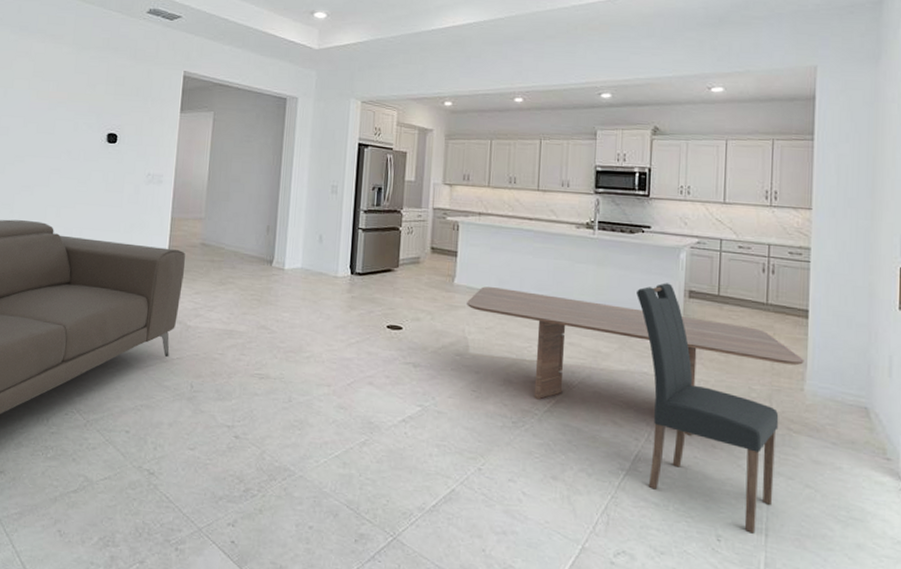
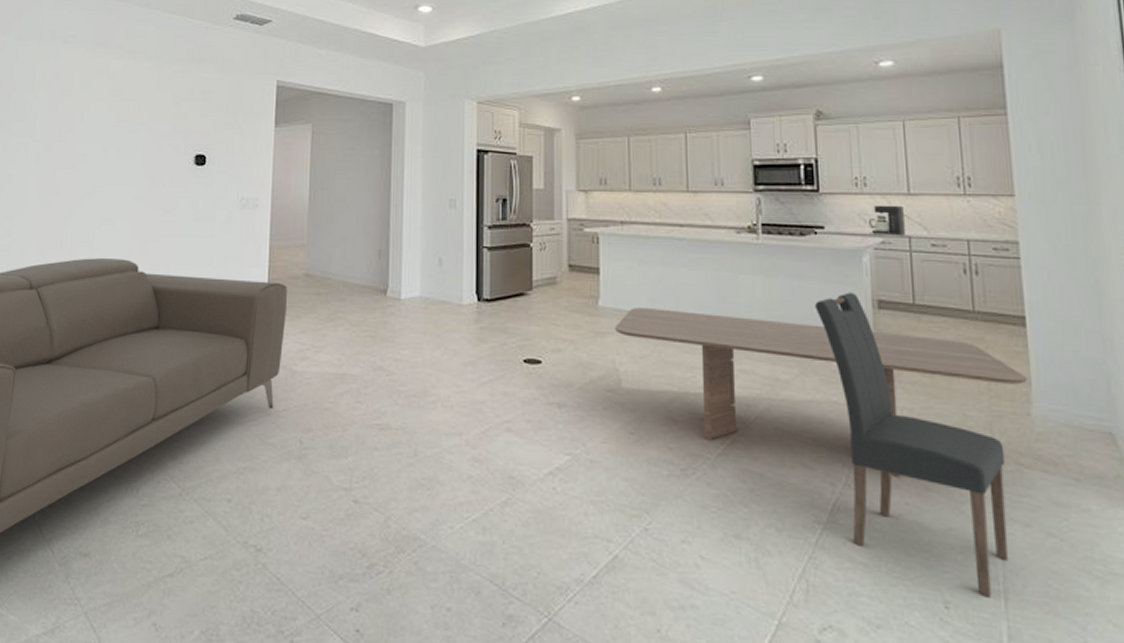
coffee maker: none [688,210,719,238] -> present [869,205,905,237]

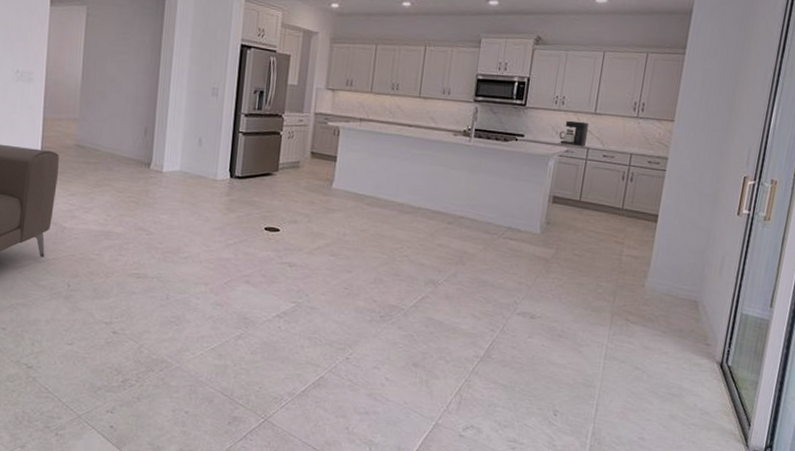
dining table: present [615,308,1028,477] -> none [343,191,649,326]
dining chair: present [815,292,1009,598] -> none [499,189,620,409]

